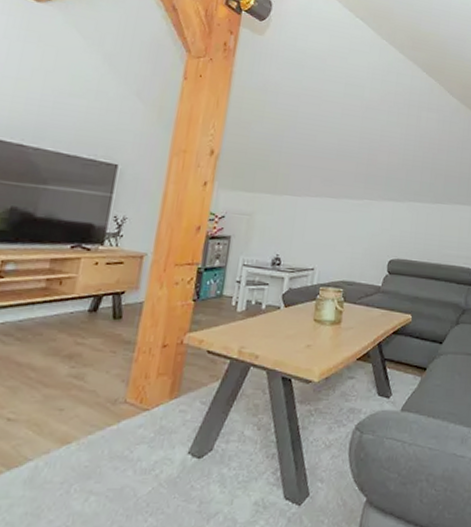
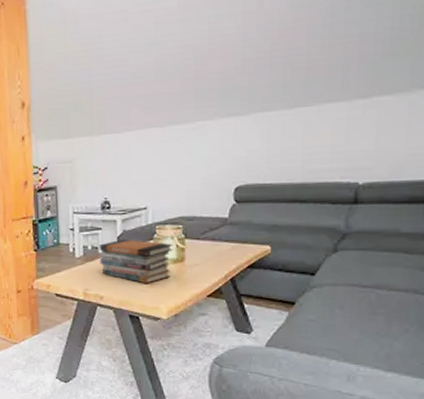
book stack: none [260,296,333,345] -> present [99,238,173,284]

